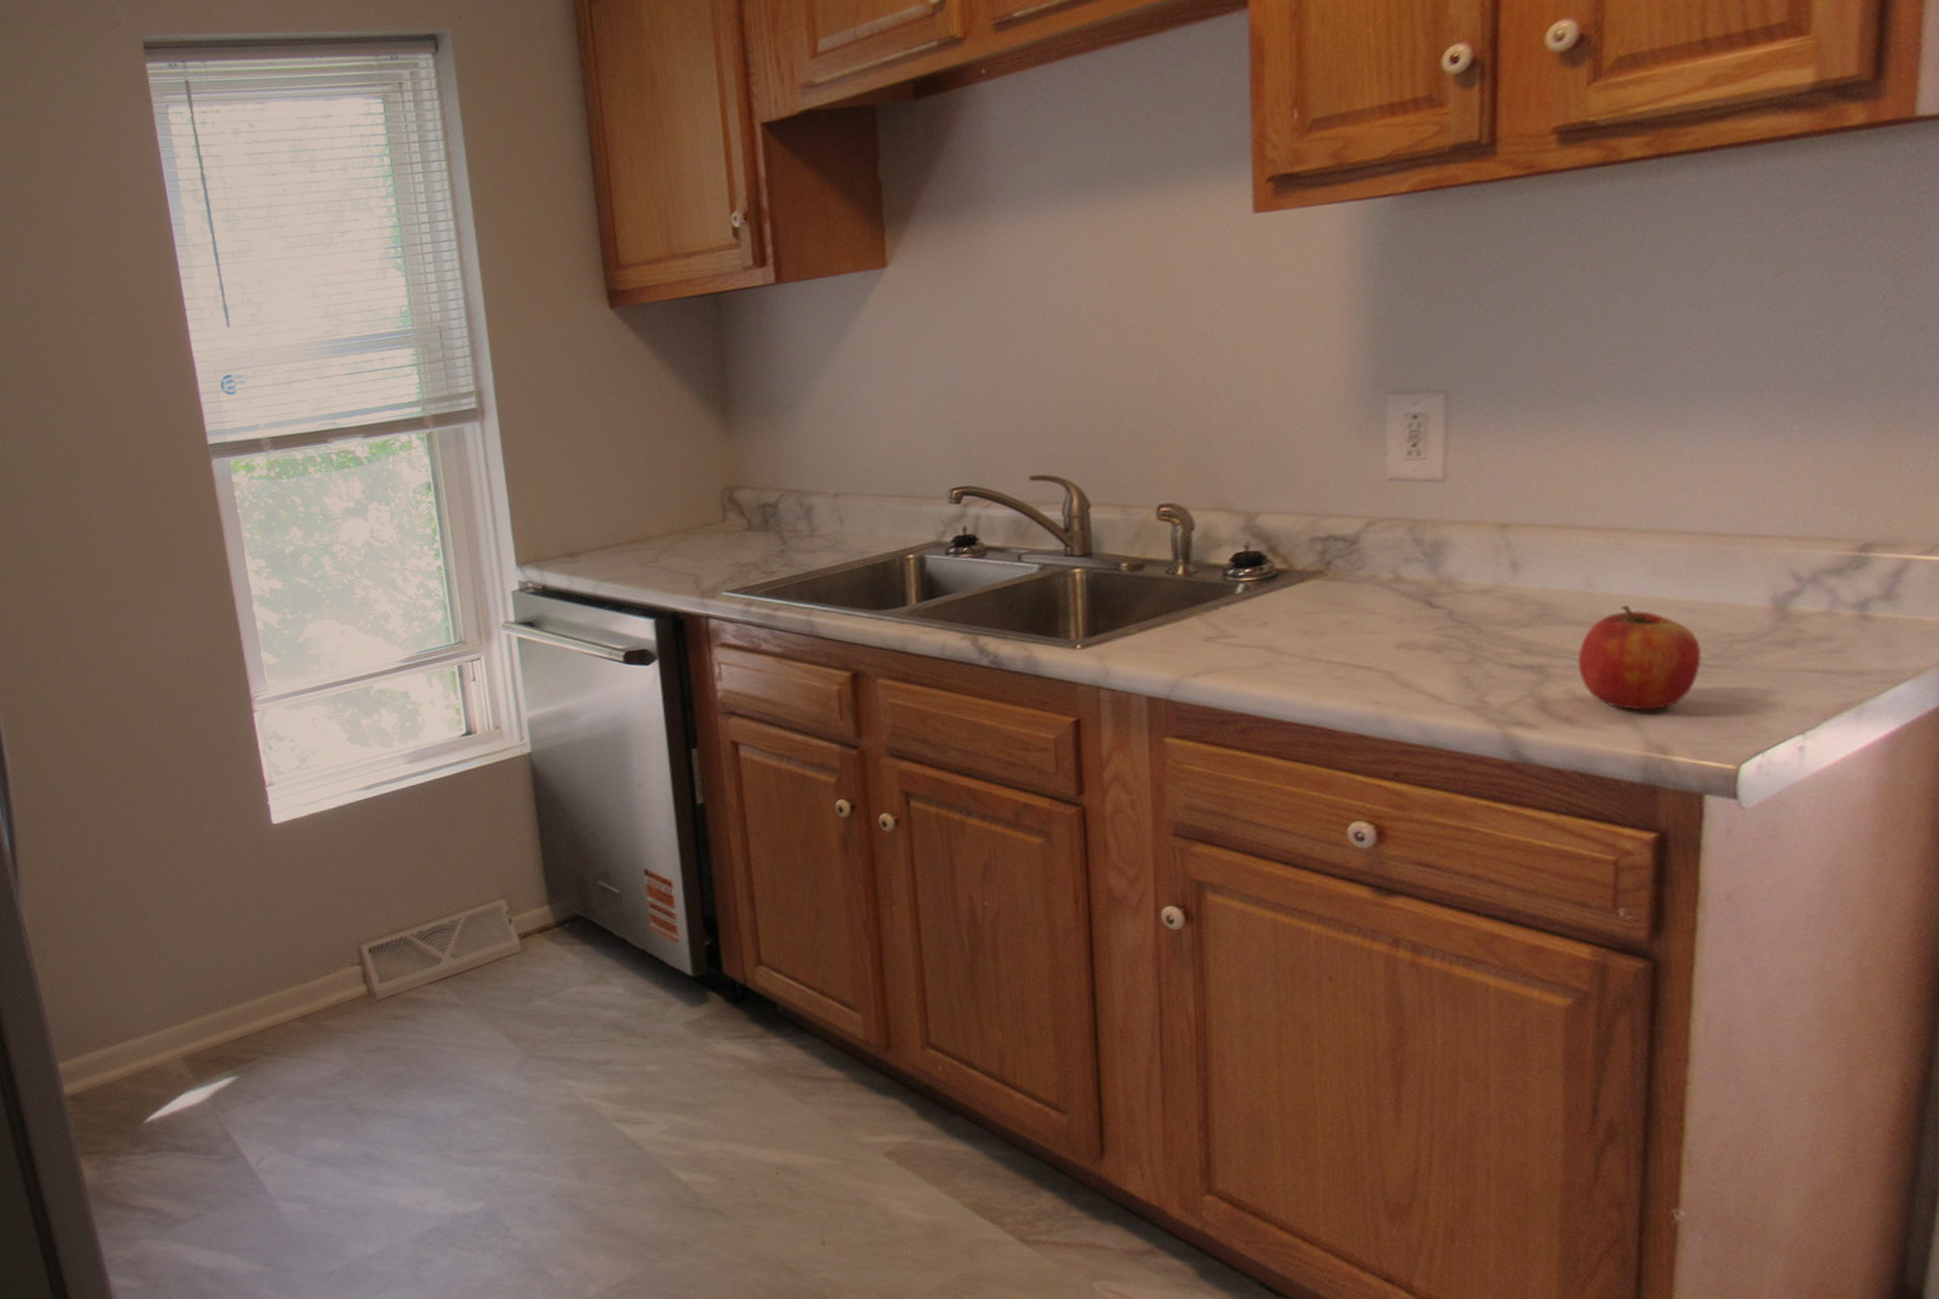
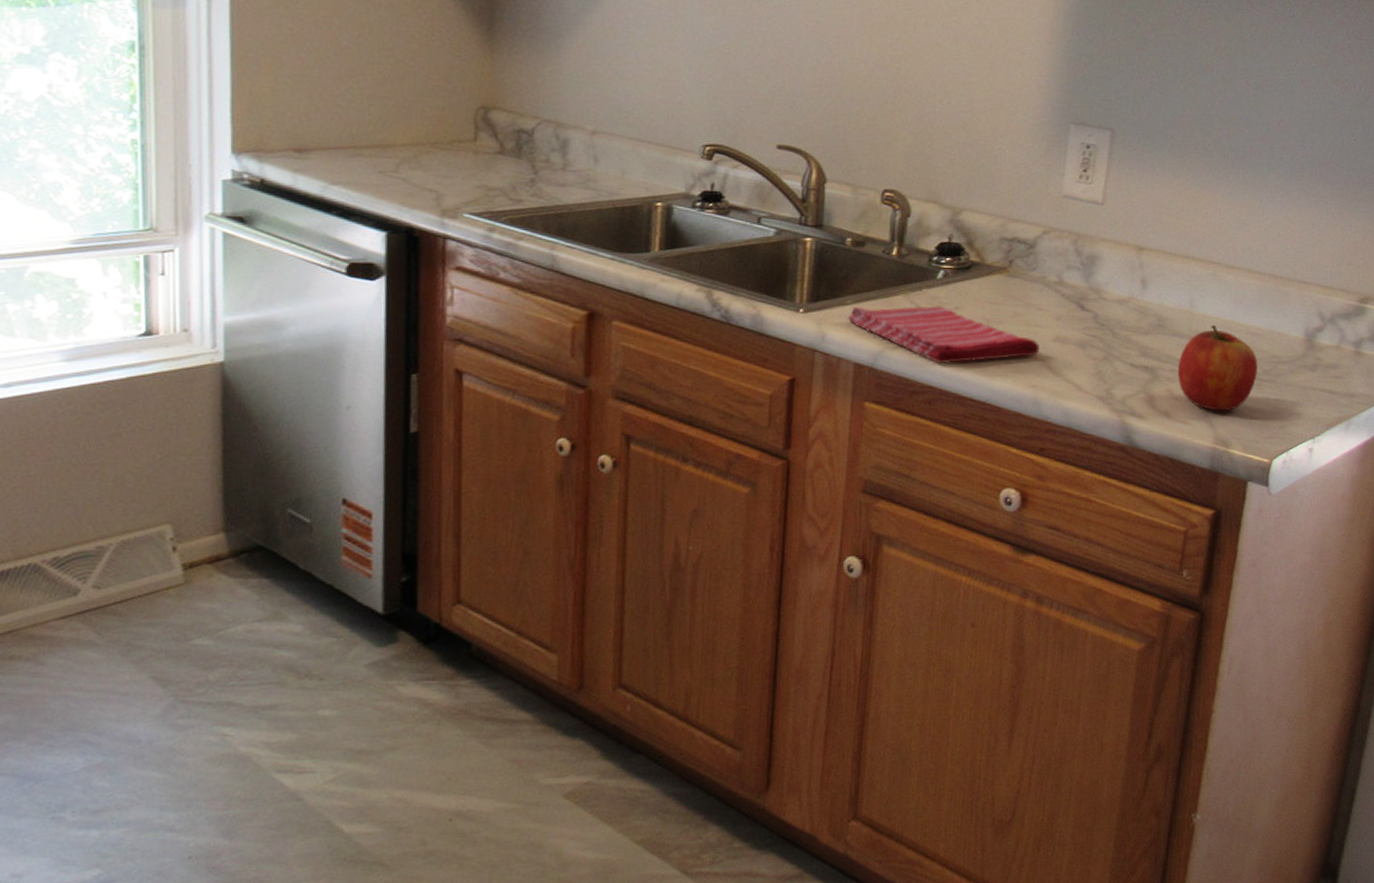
dish towel: none [1133,623,1379,689] -> present [848,306,1039,364]

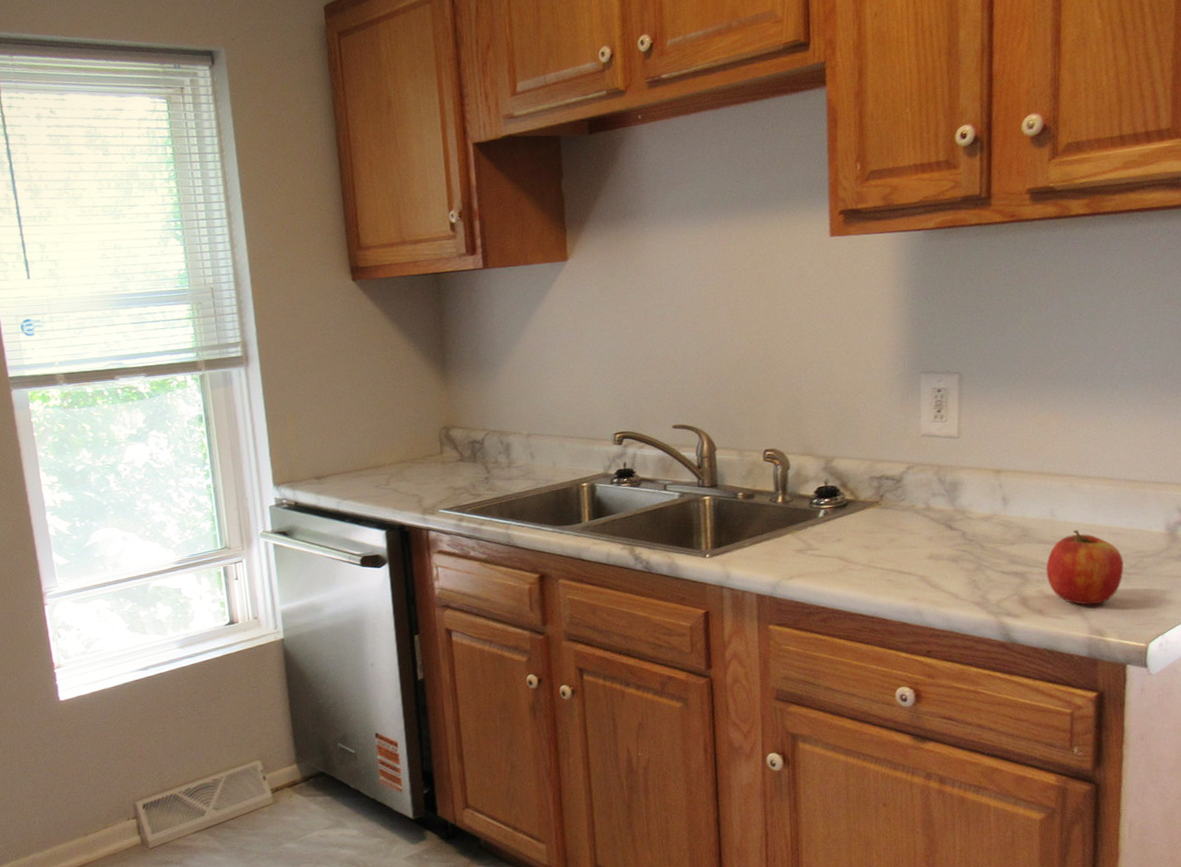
dish towel: present [848,306,1039,364] -> none [747,540,916,588]

